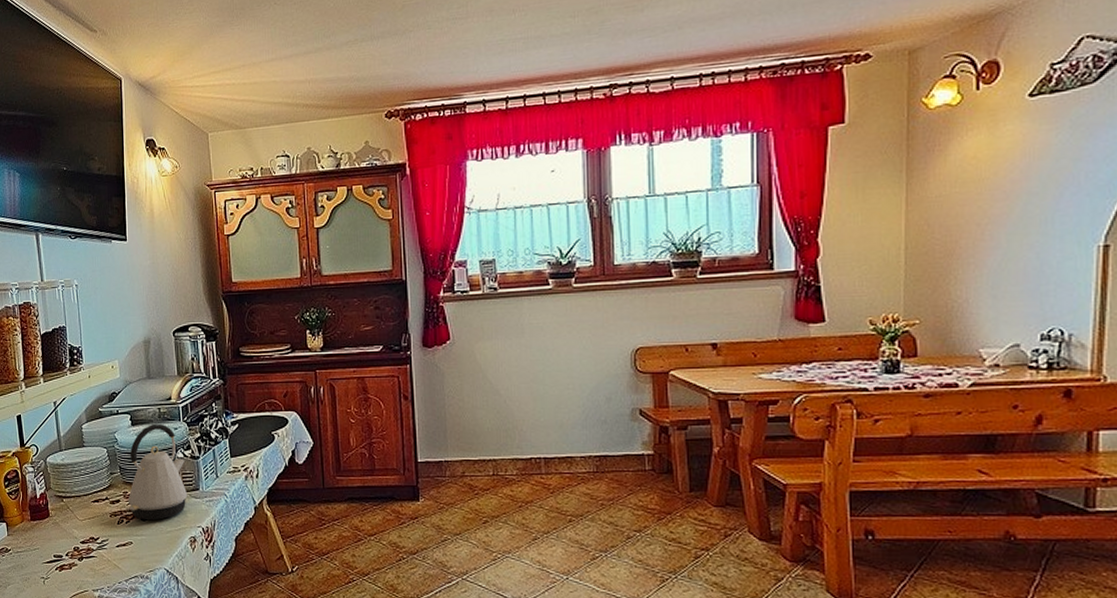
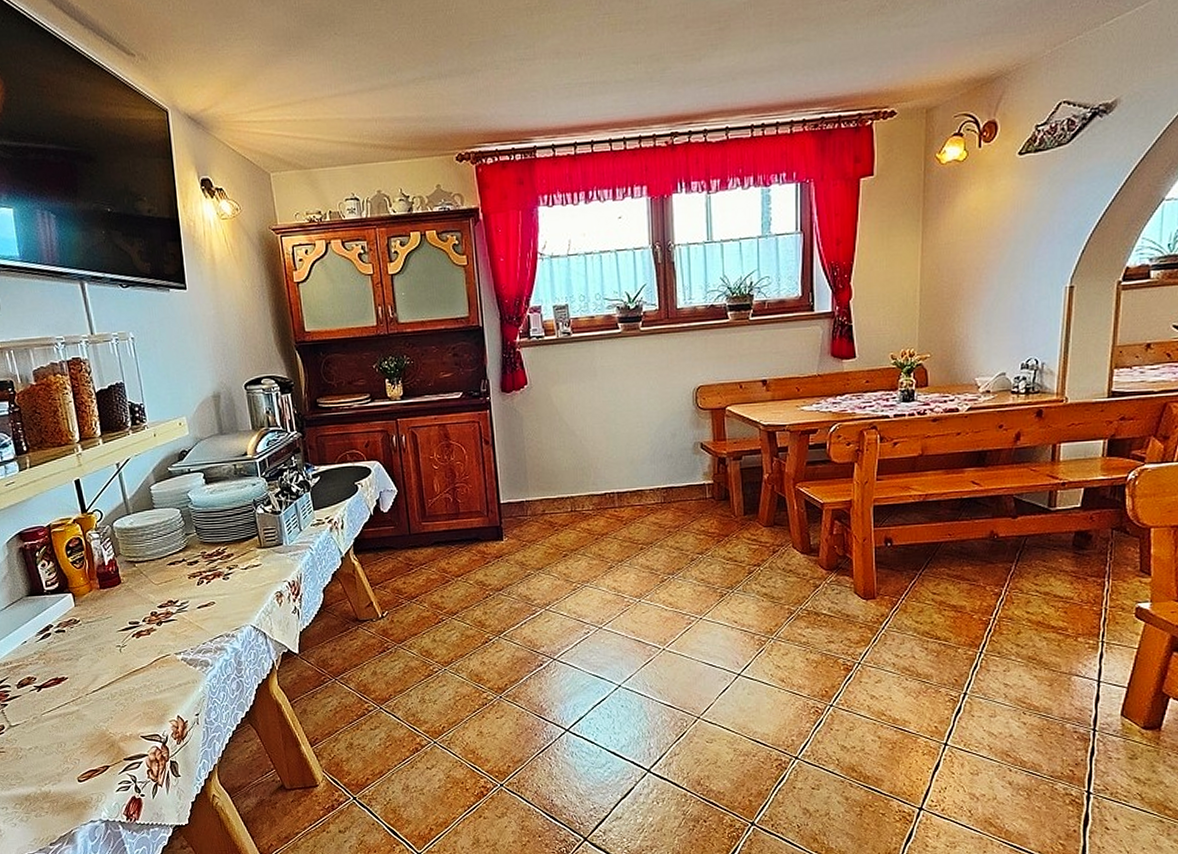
kettle: present [128,423,188,520] -> none [205,480,271,578]

